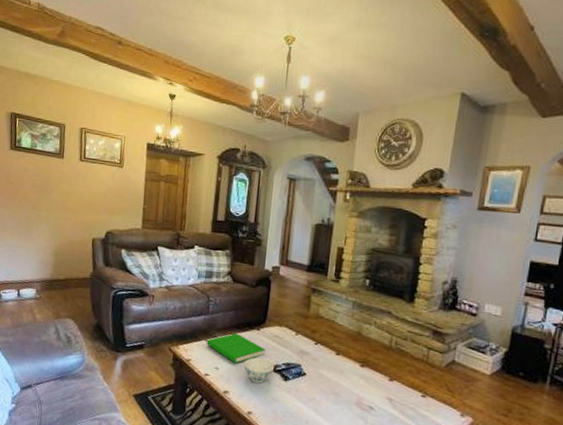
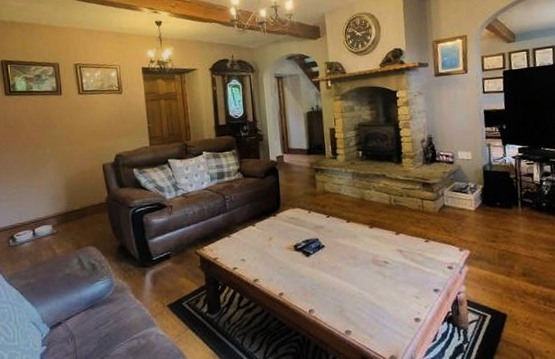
book: present [207,333,265,363] -> none [230,223,285,251]
bowl: present [243,357,275,383] -> none [267,240,296,265]

